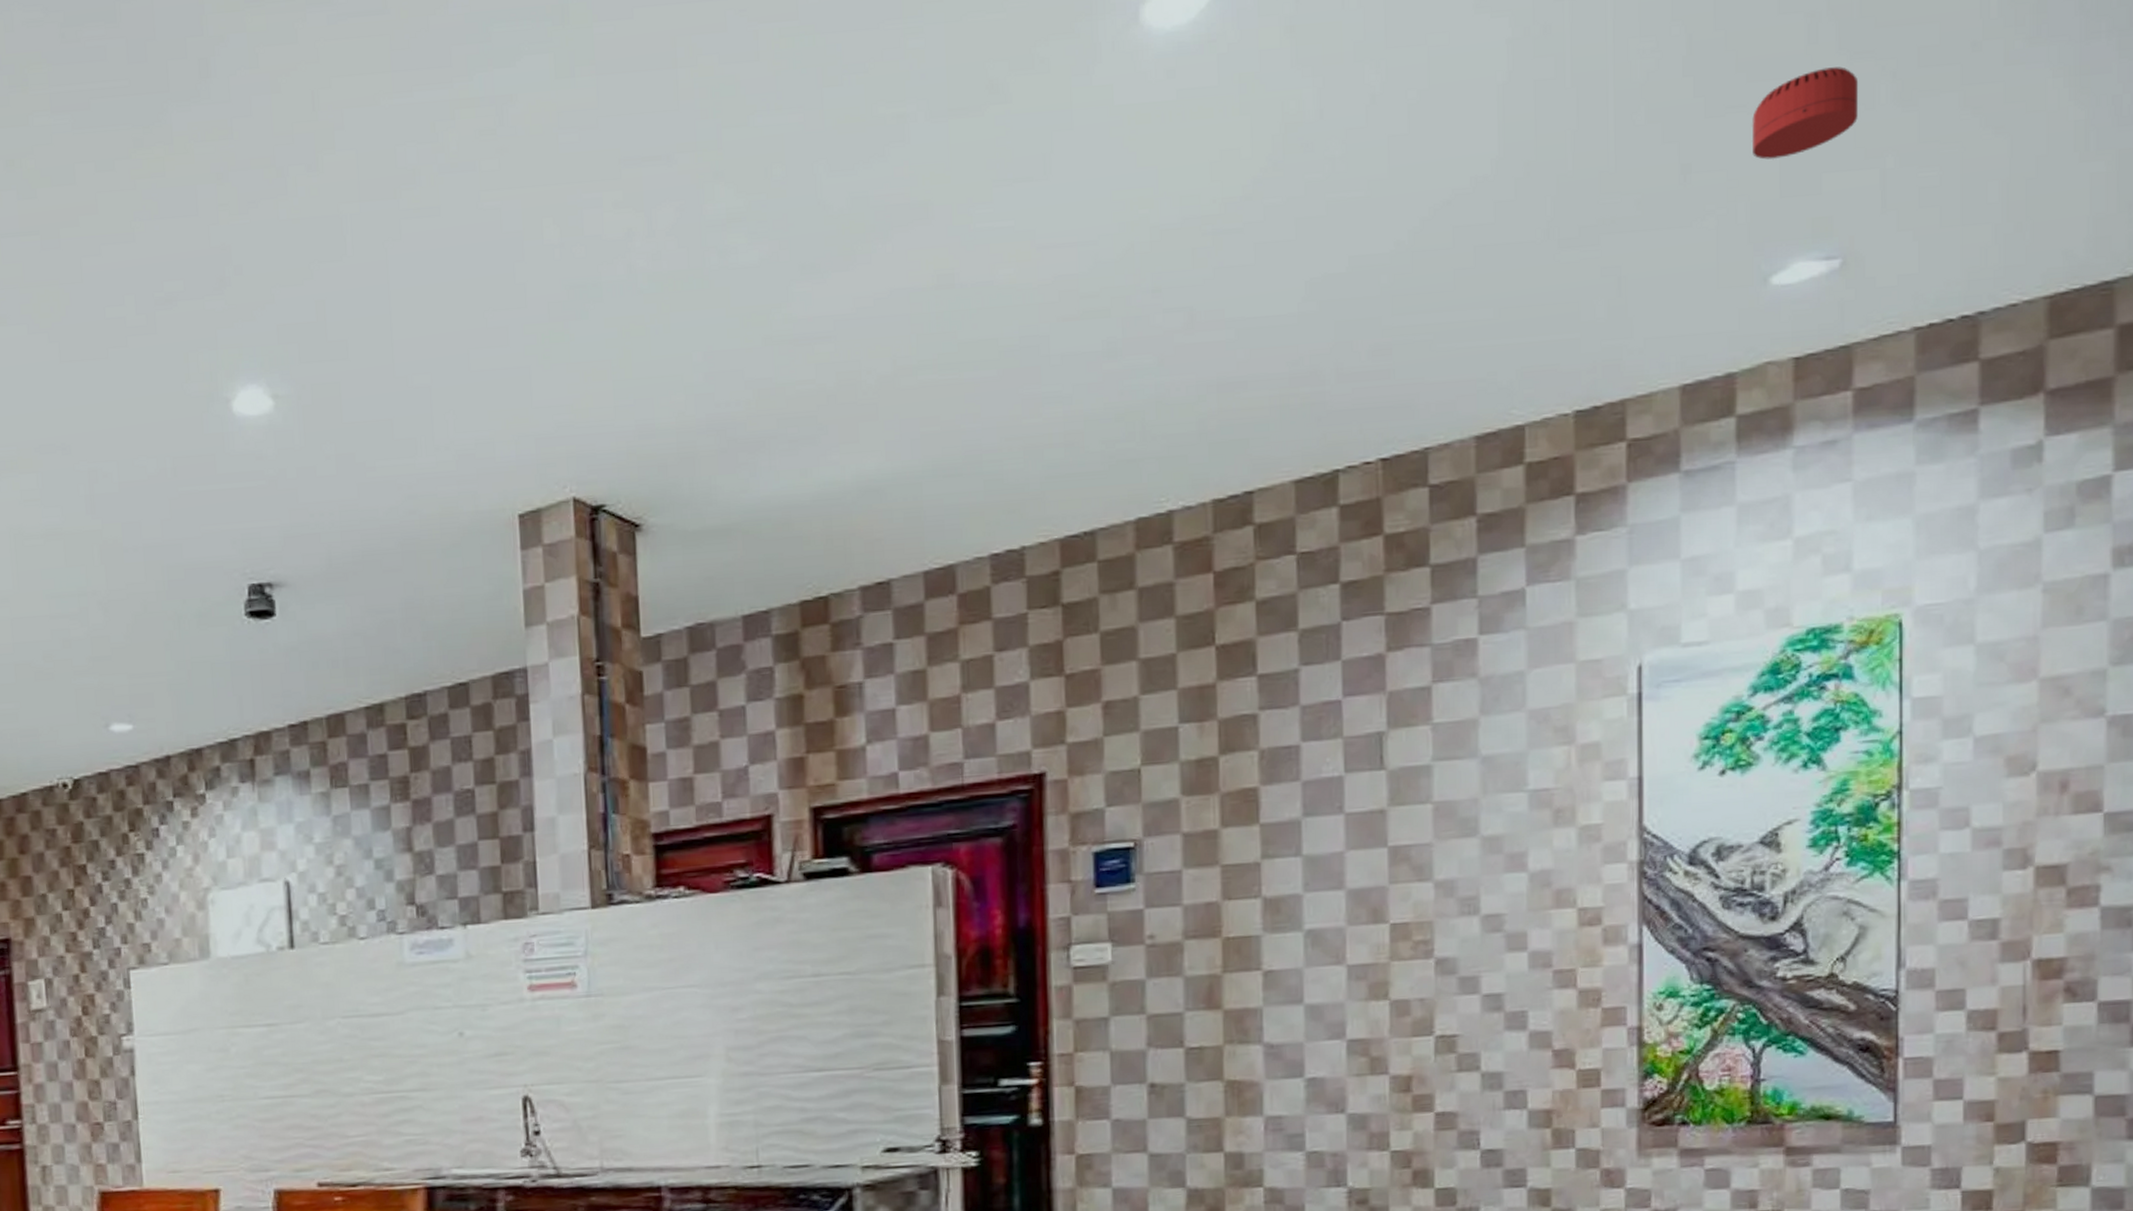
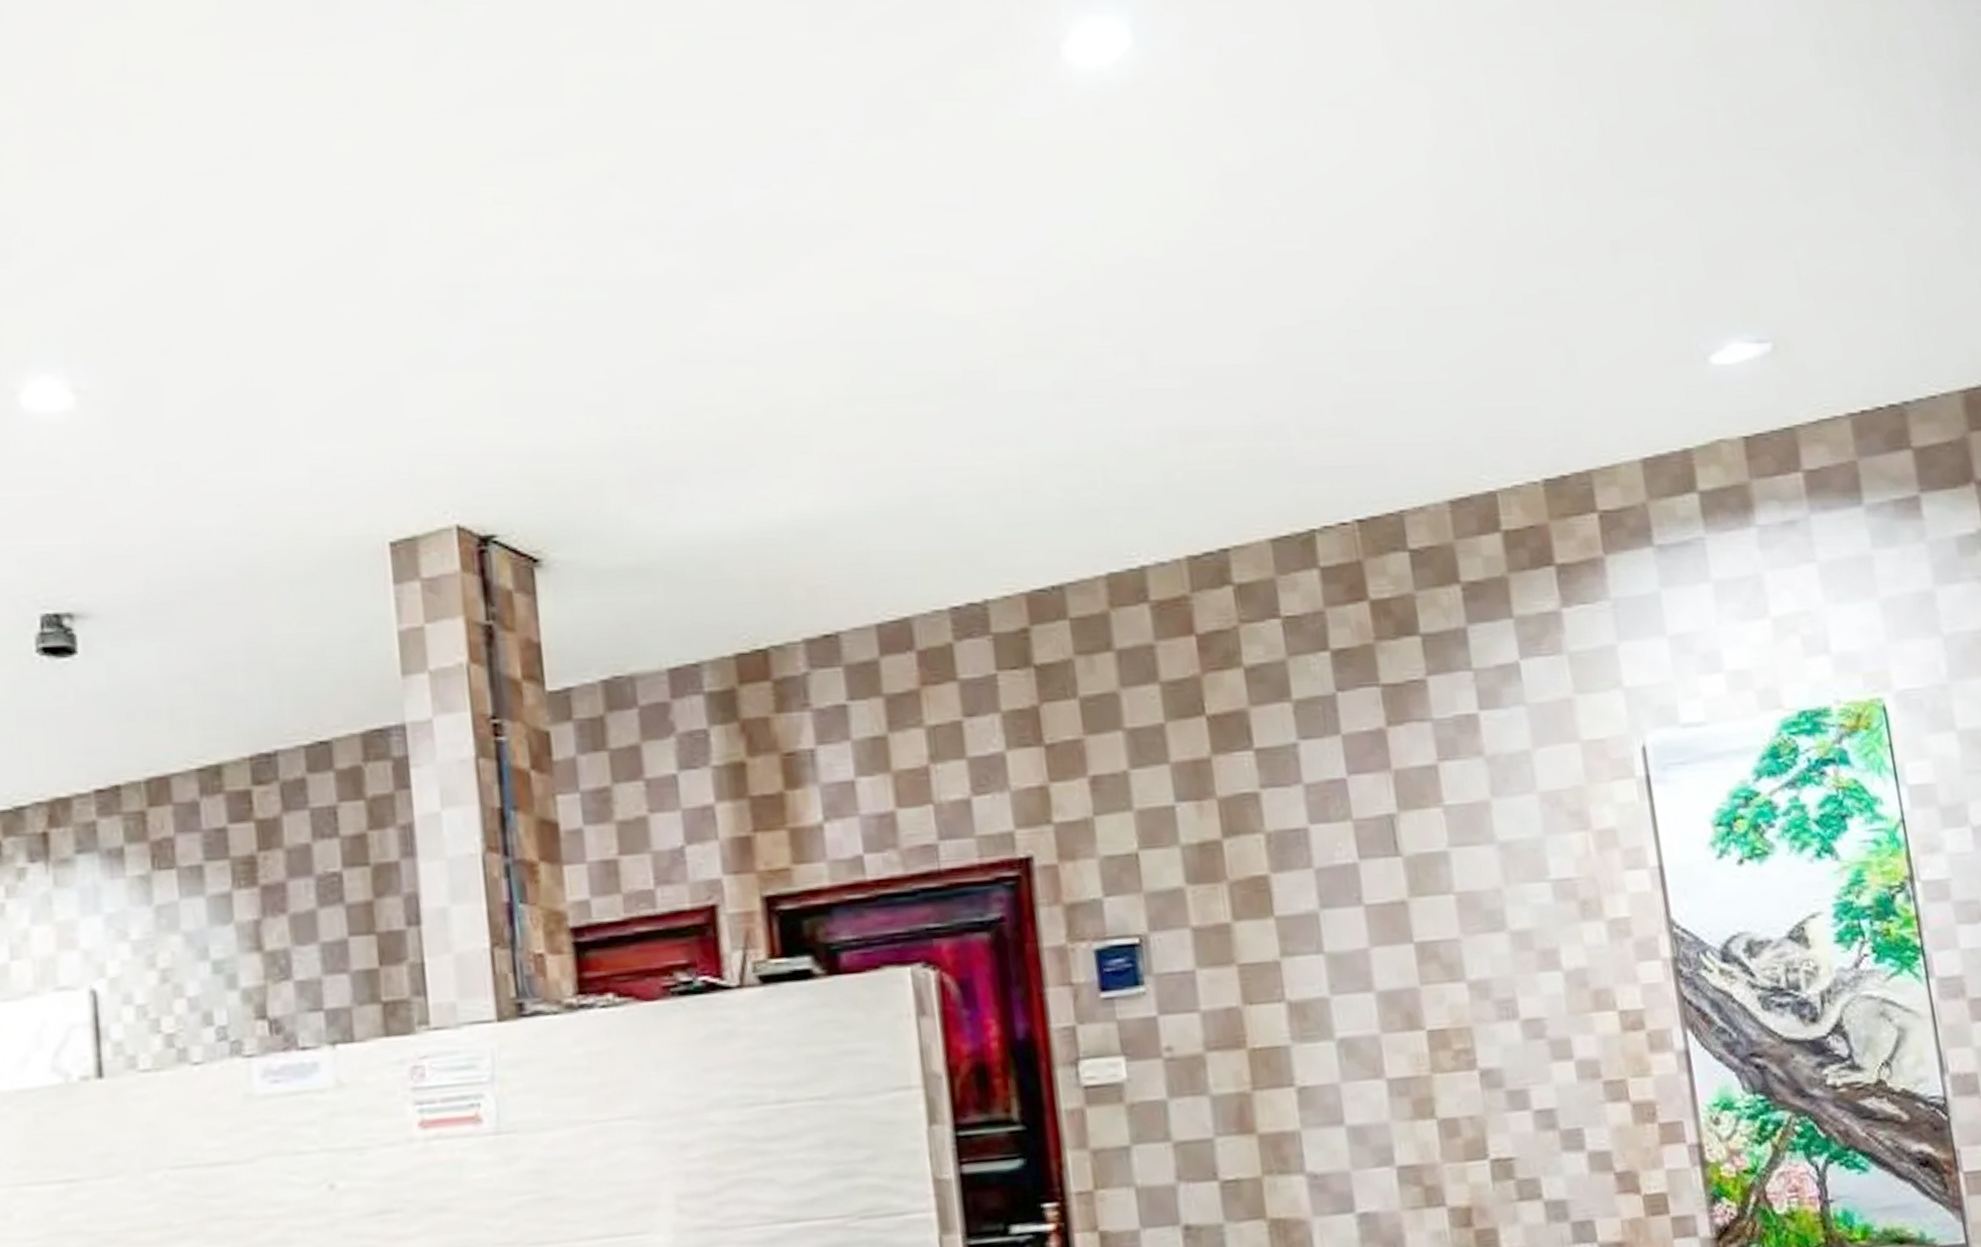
smoke detector: present [1751,66,1859,160] -> none [1669,161,1765,243]

